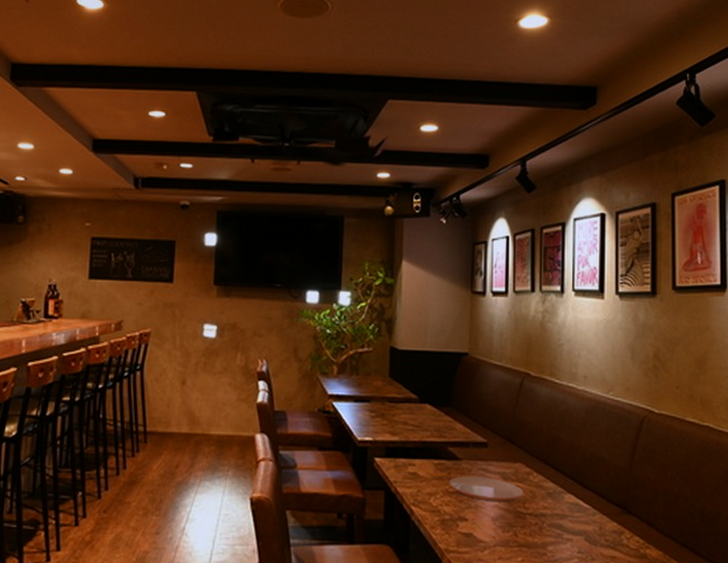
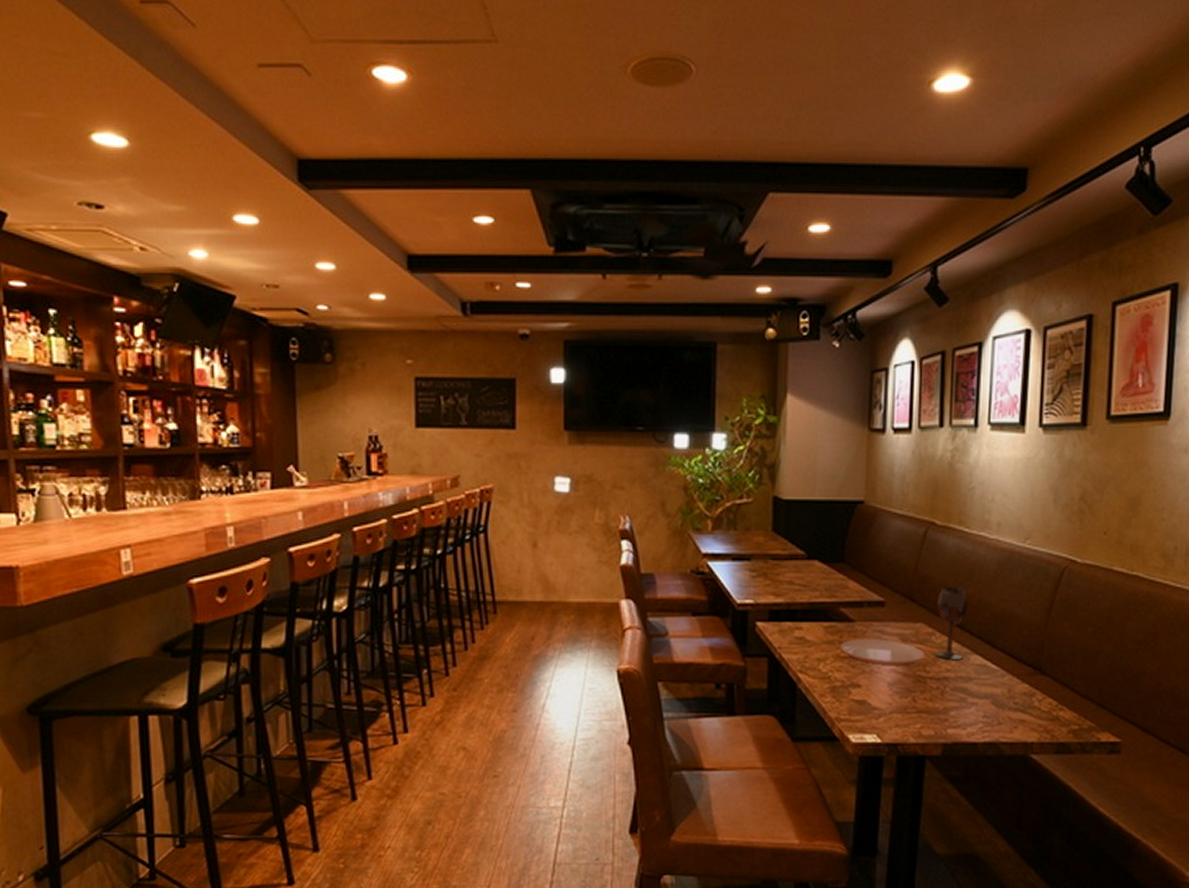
wine glass: none [533,431,561,498] -> present [935,587,968,659]

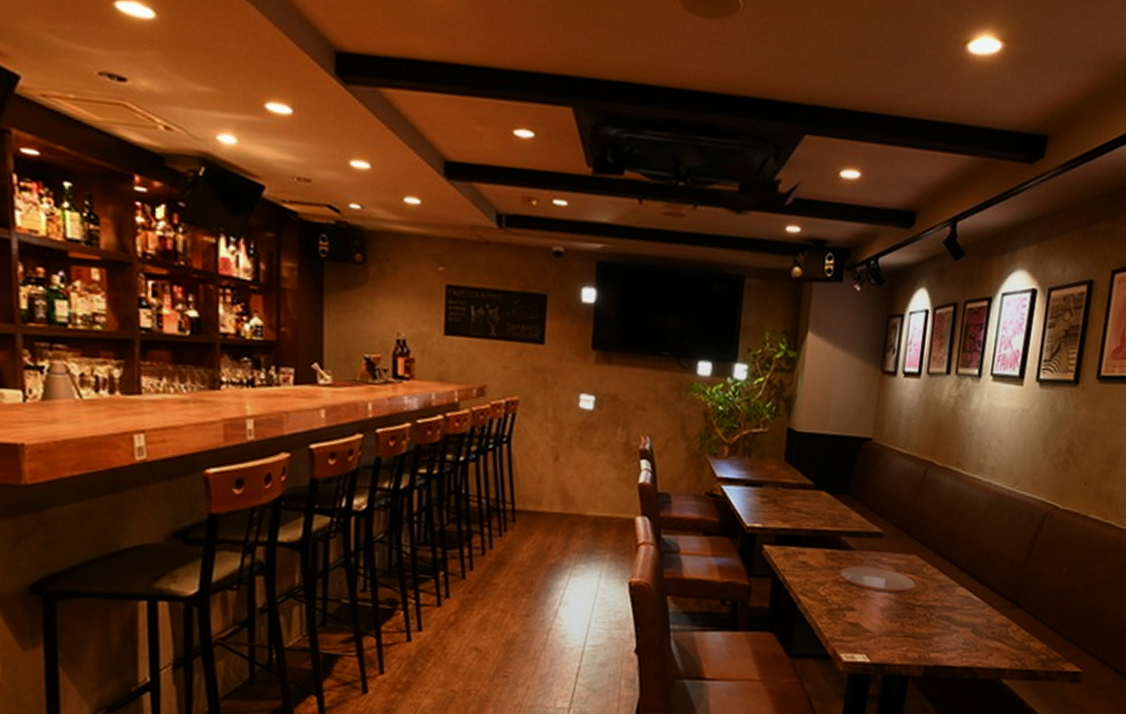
wine glass: present [935,587,968,659] -> none [925,523,959,590]

